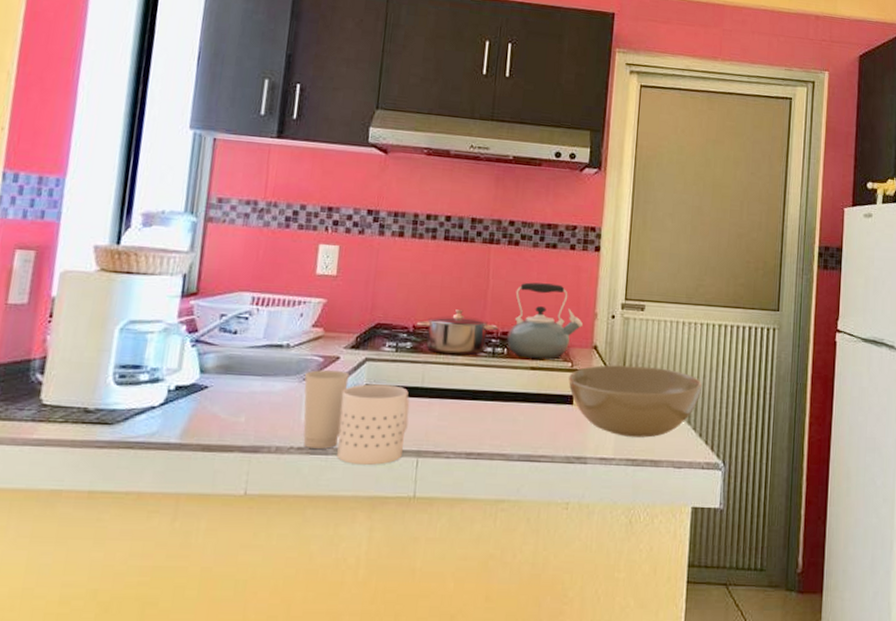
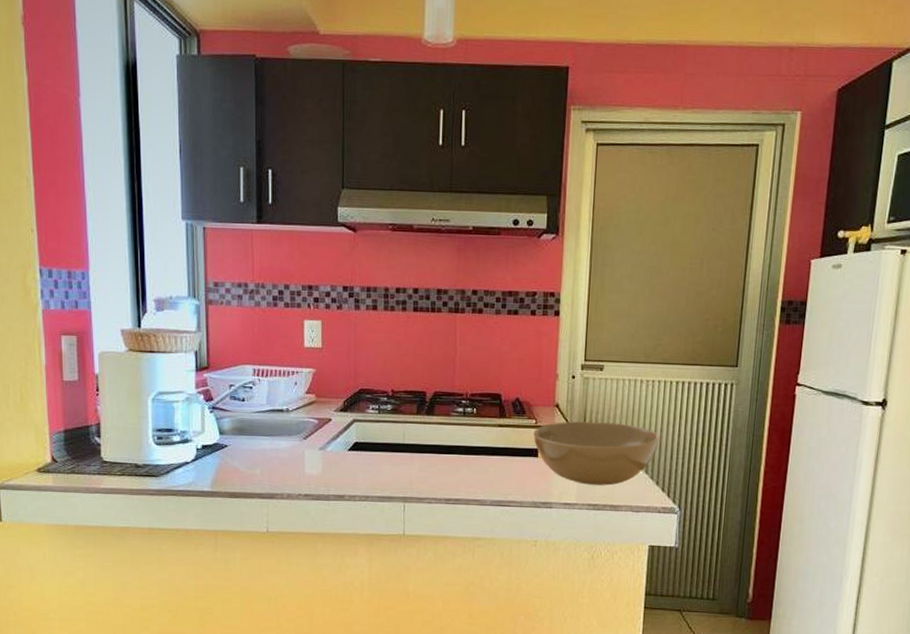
cup: present [303,370,350,449] -> none [304,430,341,496]
mug: present [336,384,410,465] -> none [336,441,395,509]
cooking pot: present [416,308,499,355] -> none [394,374,468,415]
kettle: present [507,282,583,360] -> none [476,347,545,418]

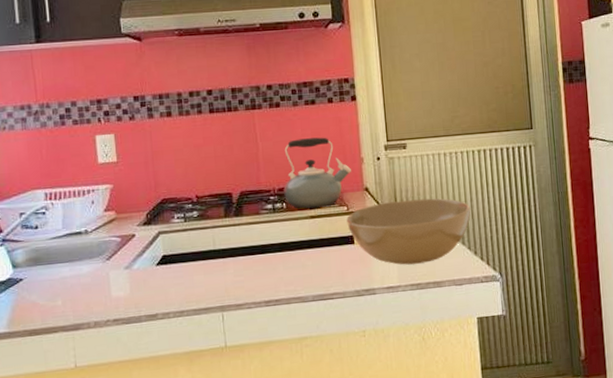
kettle: none [476,347,545,418] -> present [283,137,351,209]

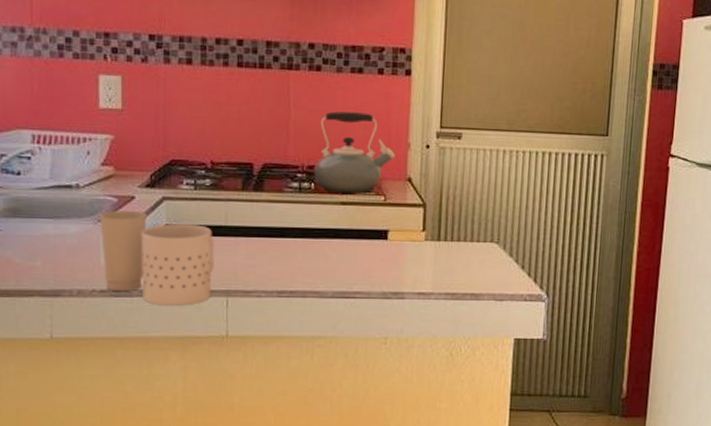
cup: none [107,246,149,319] -> present [100,211,147,291]
mug: none [143,252,209,327] -> present [140,224,215,306]
bowl: present [346,198,471,265] -> none [382,197,525,271]

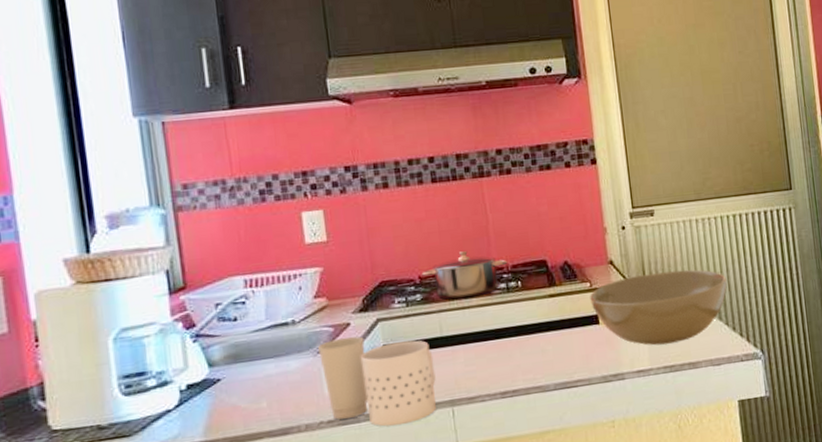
cooking pot: none [214,142,304,192] -> present [421,250,508,300]
kettle: present [314,111,395,194] -> none [517,205,593,287]
bowl: none [382,197,525,271] -> present [590,269,728,346]

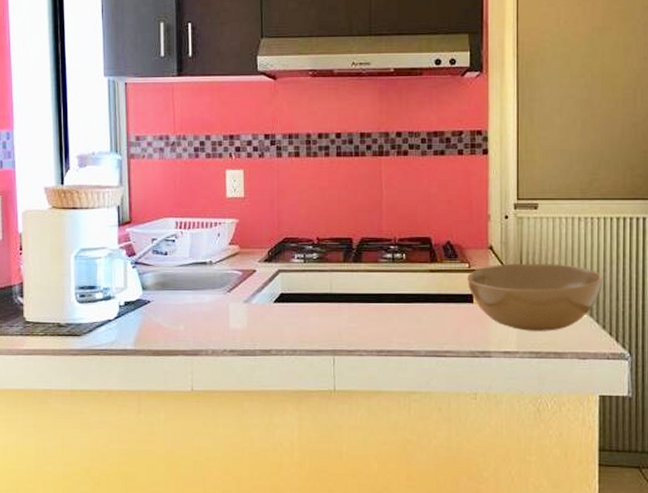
cup: present [318,336,369,420] -> none [228,282,266,351]
mug: present [360,340,436,427] -> none [261,293,322,363]
cooking pot: present [421,250,508,300] -> none [319,219,396,263]

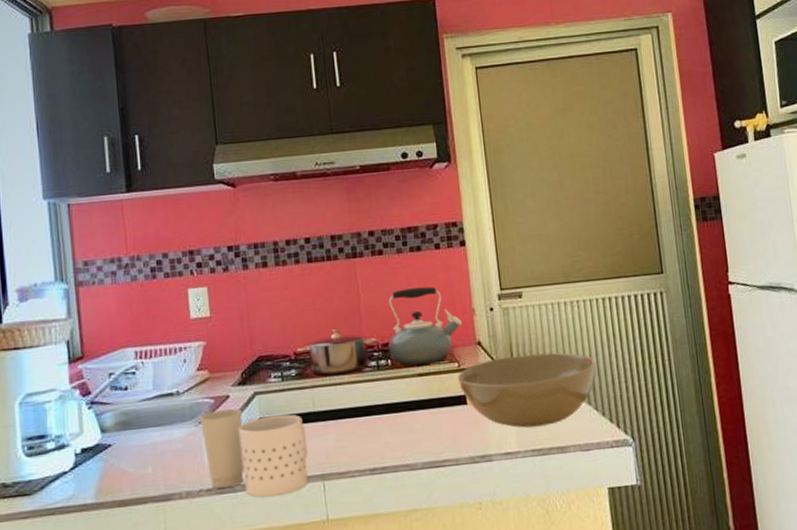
cup: none [228,282,266,351] -> present [200,409,245,489]
mug: none [261,293,322,363] -> present [238,414,308,498]
cooking pot: none [319,219,396,263] -> present [296,328,379,376]
kettle: none [405,190,476,262] -> present [388,286,462,366]

